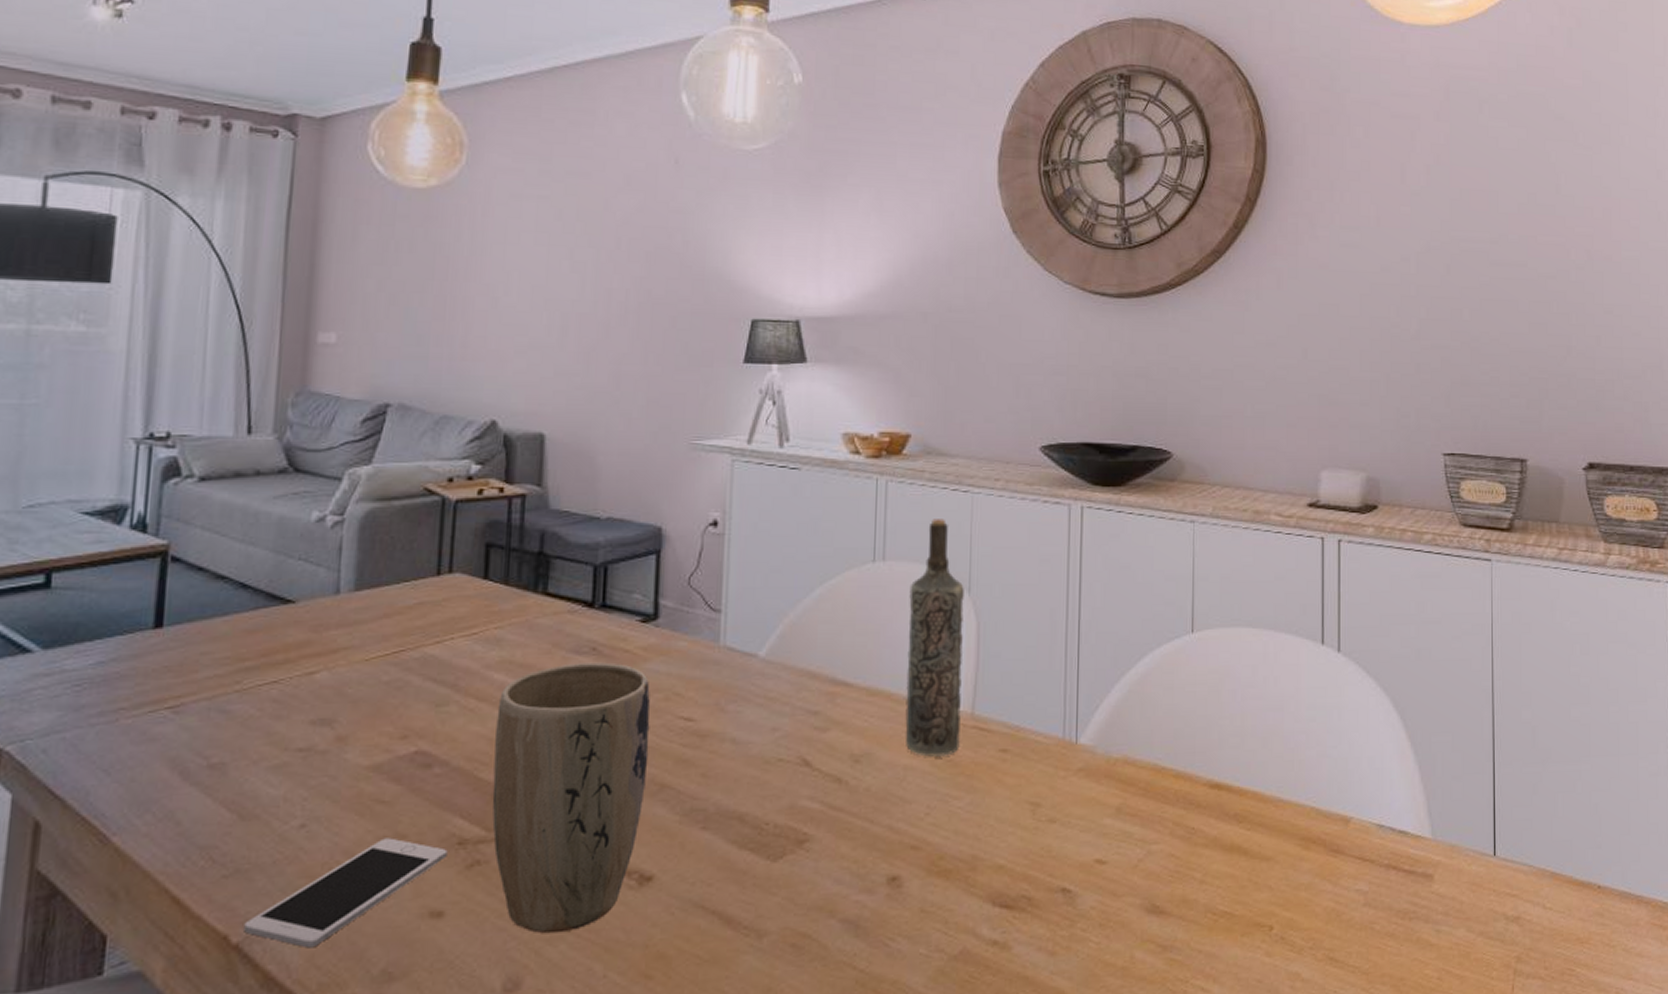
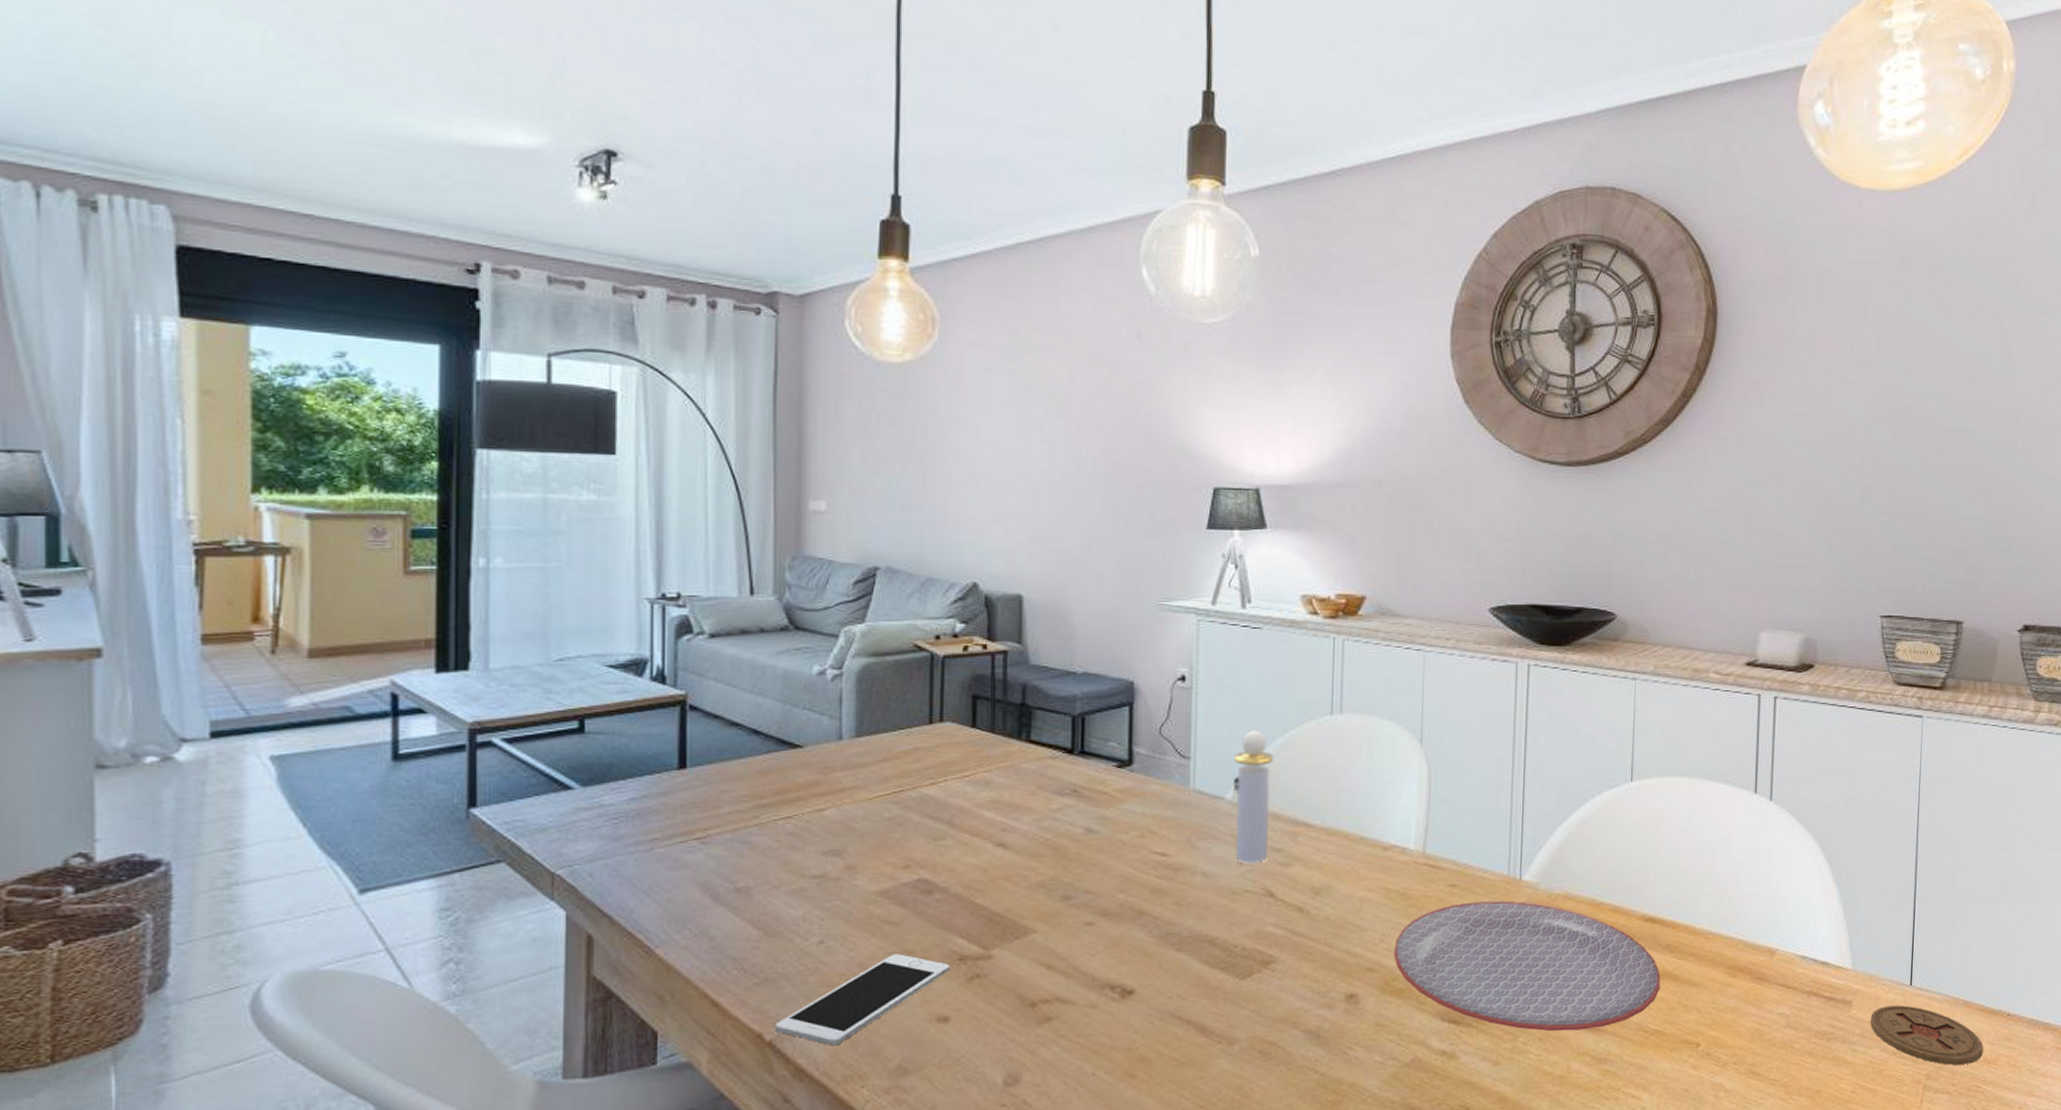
plant pot: present [492,662,651,934] -> none [988,803,1128,1038]
perfume bottle: none [767,580,812,730] -> present [1234,730,1274,865]
bottle: present [905,519,964,757] -> none [1361,675,1416,890]
plate: none [940,767,1229,916] -> present [1394,901,1661,1032]
coaster: none [1454,878,1575,946] -> present [1870,1005,1983,1065]

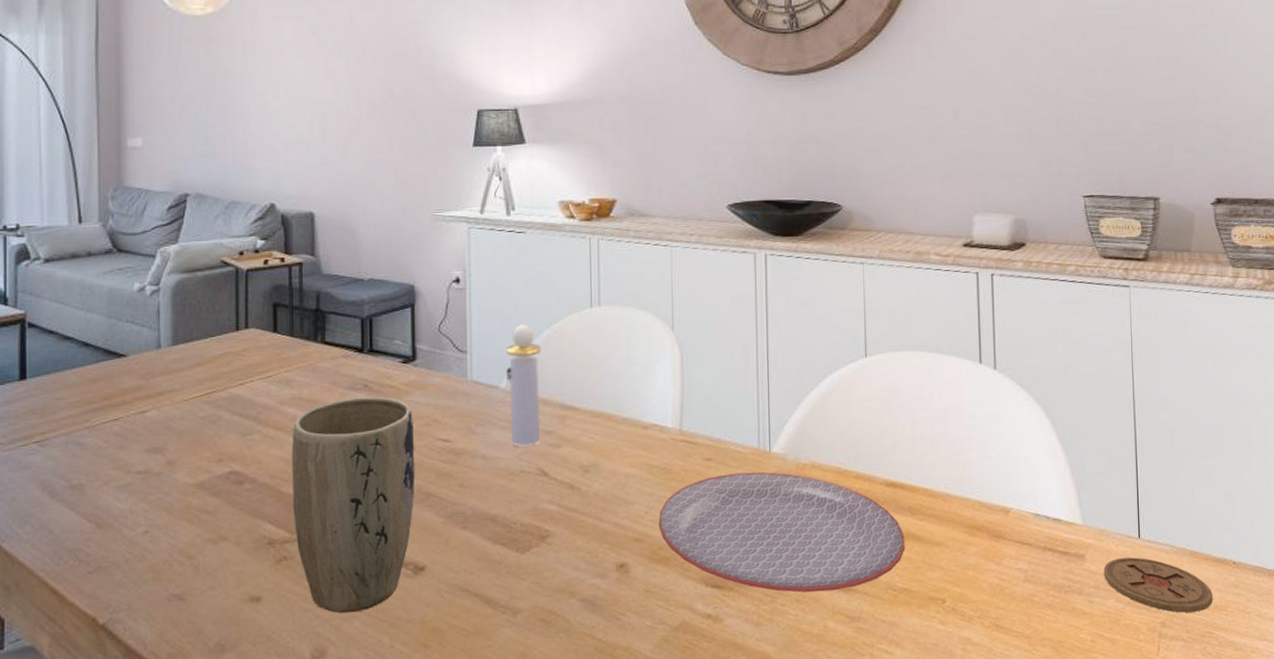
cell phone: present [775,953,950,1046] -> none [108,540,261,627]
plant pot: none [988,803,1128,1038] -> present [292,396,415,614]

